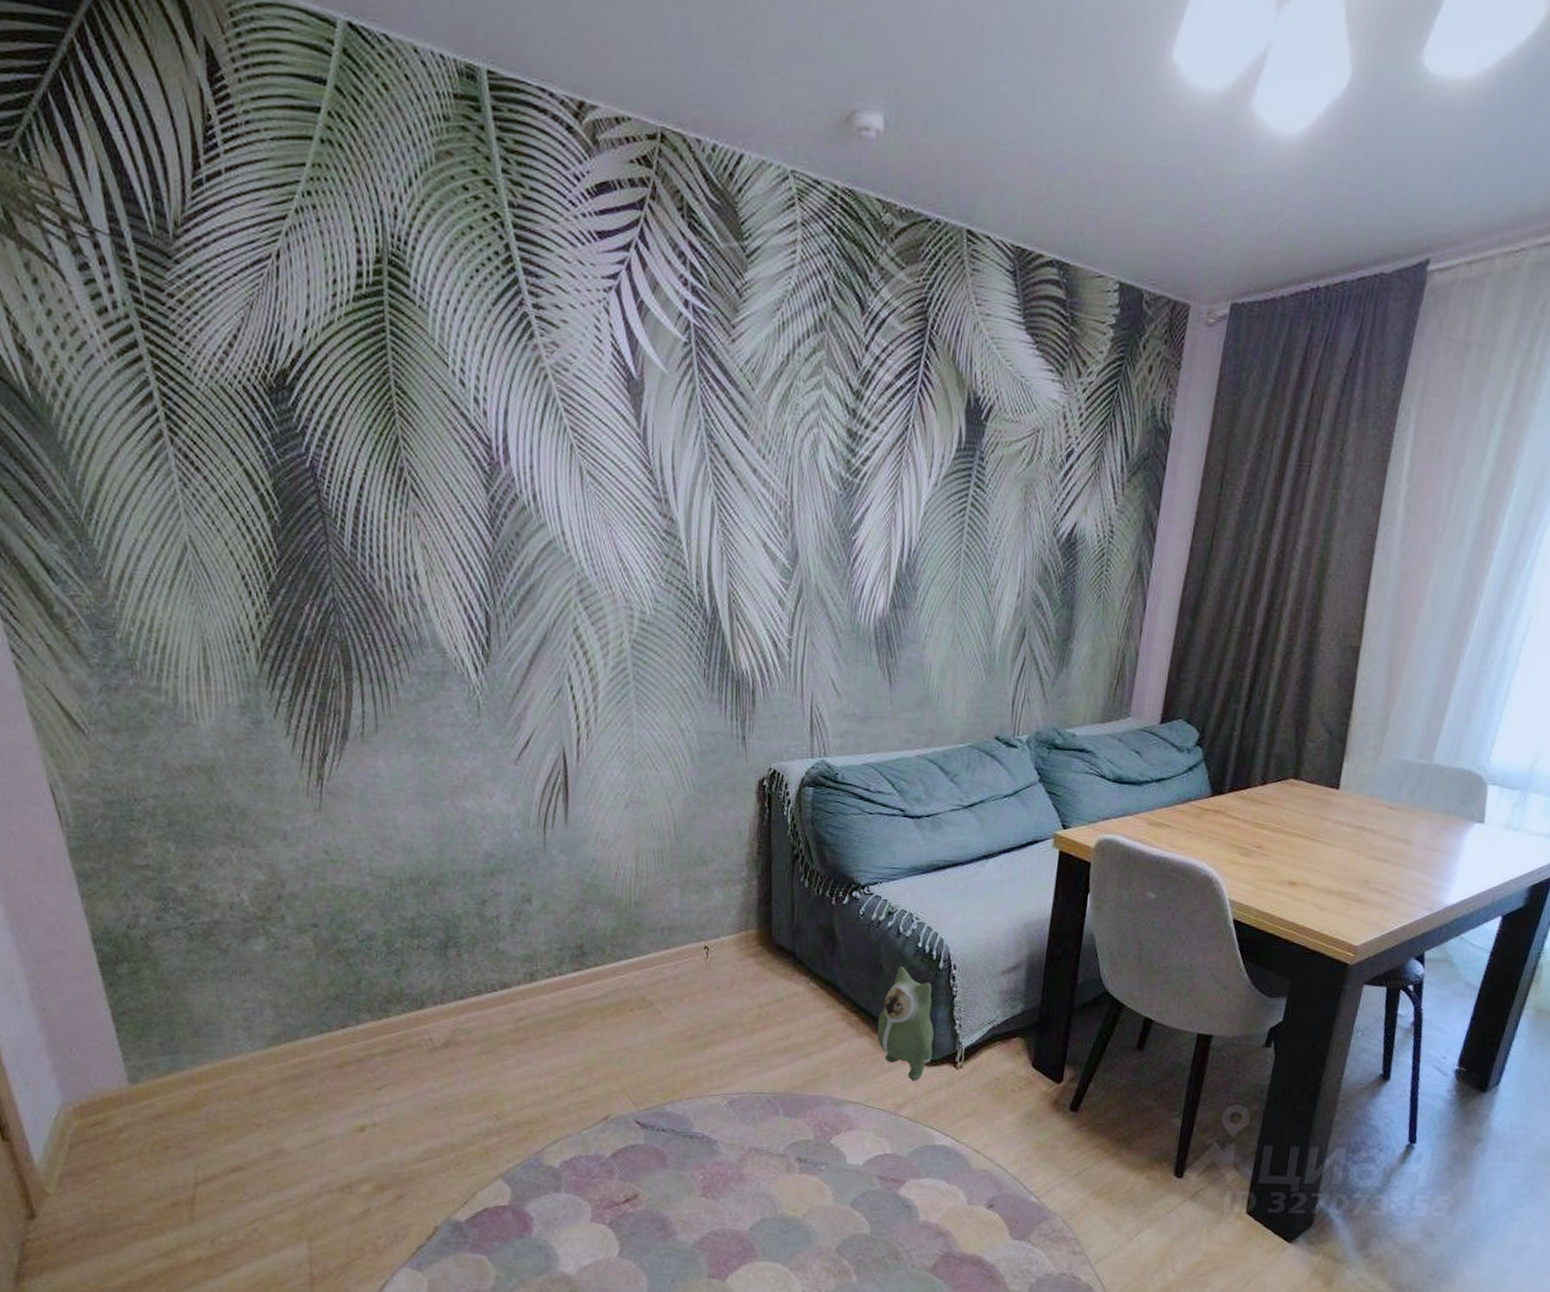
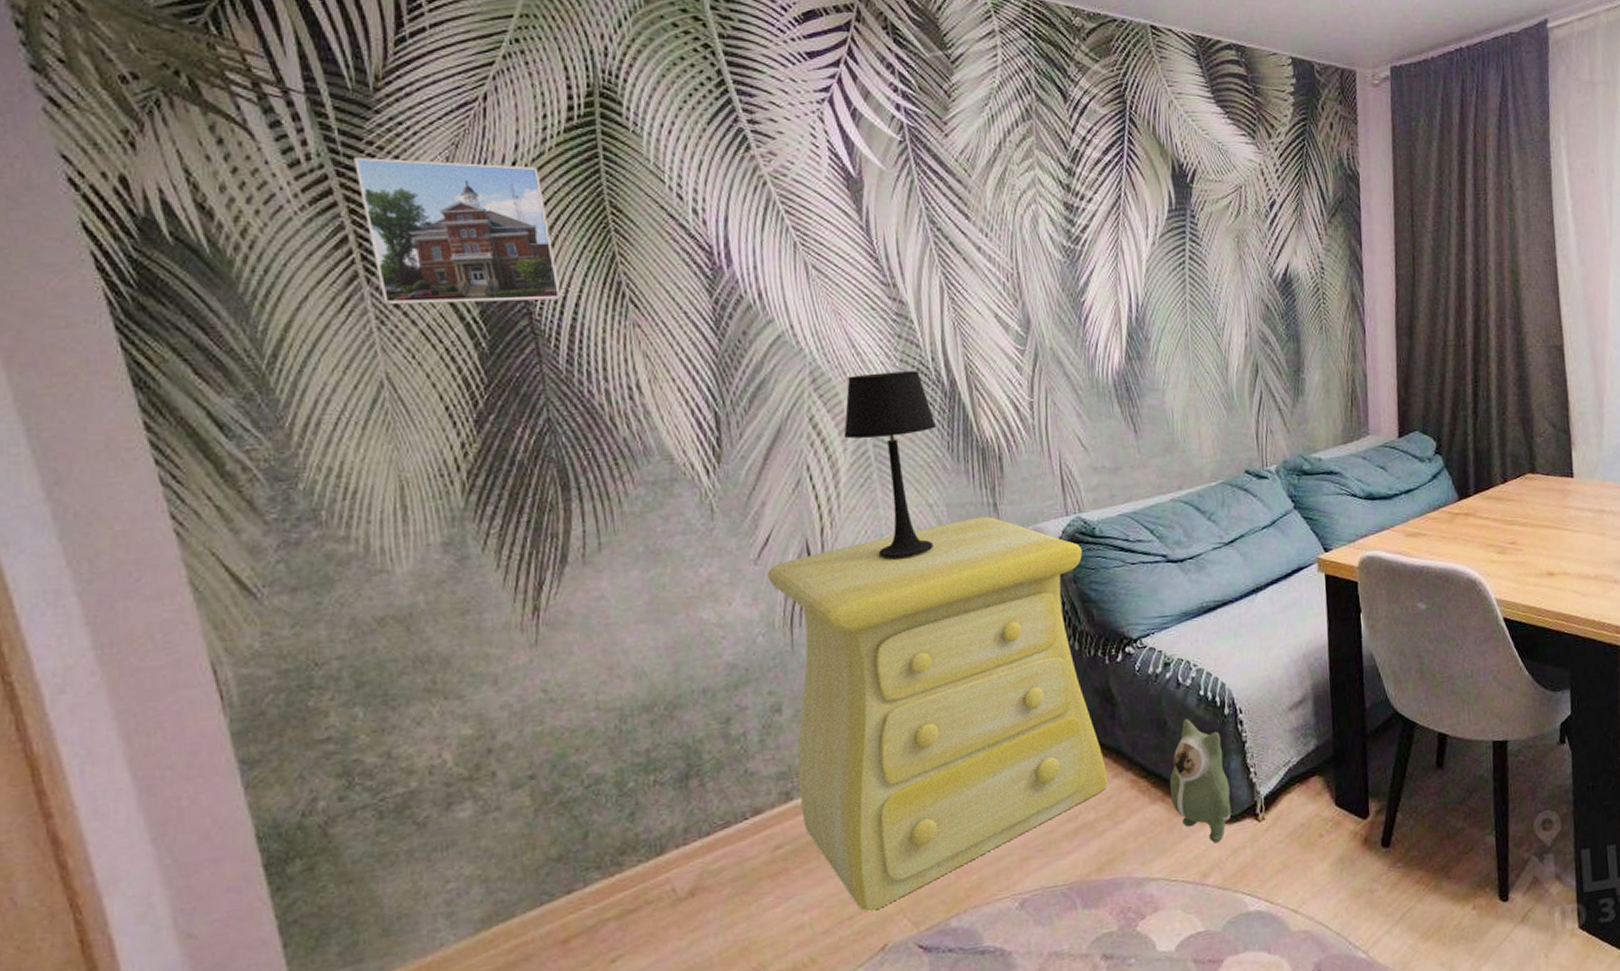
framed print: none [156,308,347,481] -> present [354,156,561,305]
dresser: none [525,747,823,1086] -> present [766,516,1108,912]
table lamp: none [605,590,694,777] -> present [843,371,936,559]

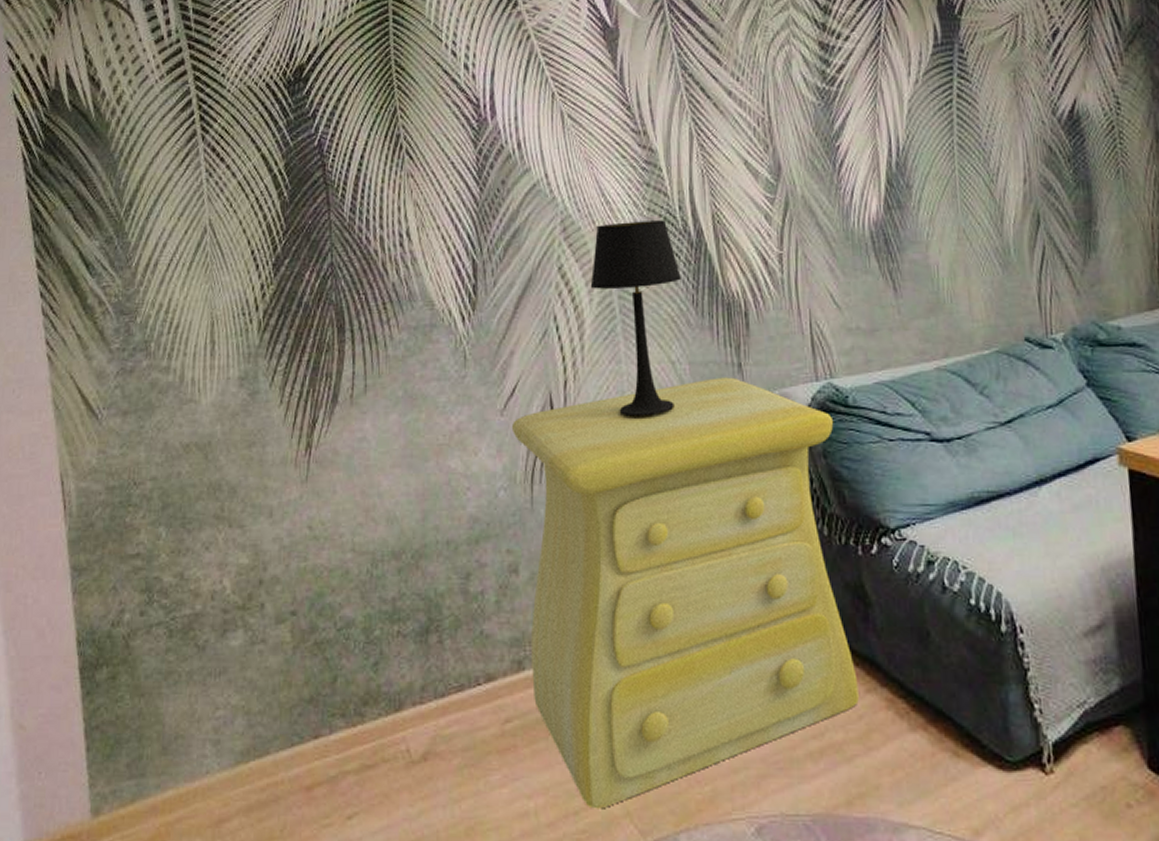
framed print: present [354,156,561,305] -> none [202,31,350,159]
plush toy: present [1169,719,1231,842] -> none [932,632,1011,792]

